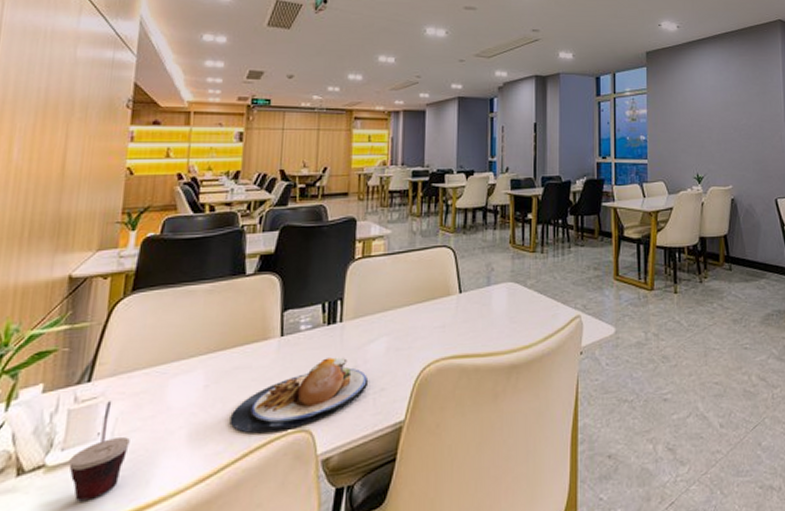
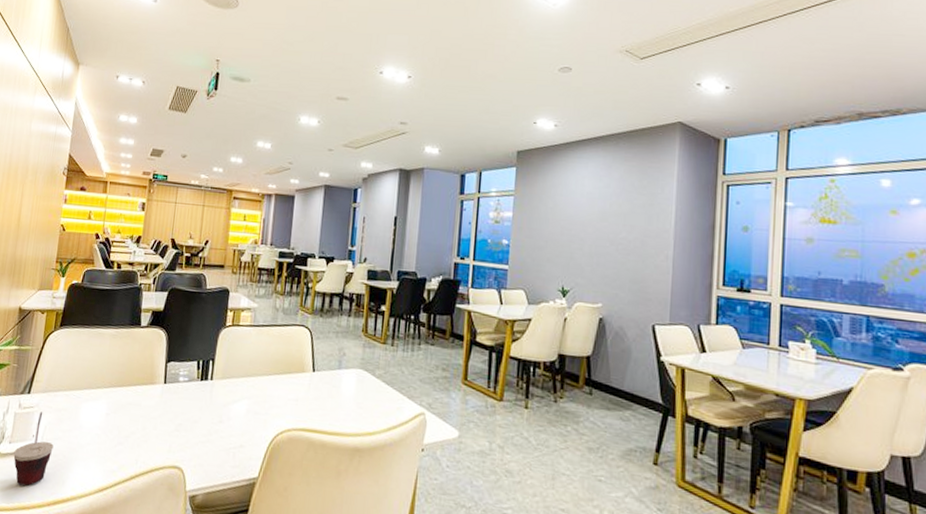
plate: present [229,357,369,434] -> none [123,409,231,464]

